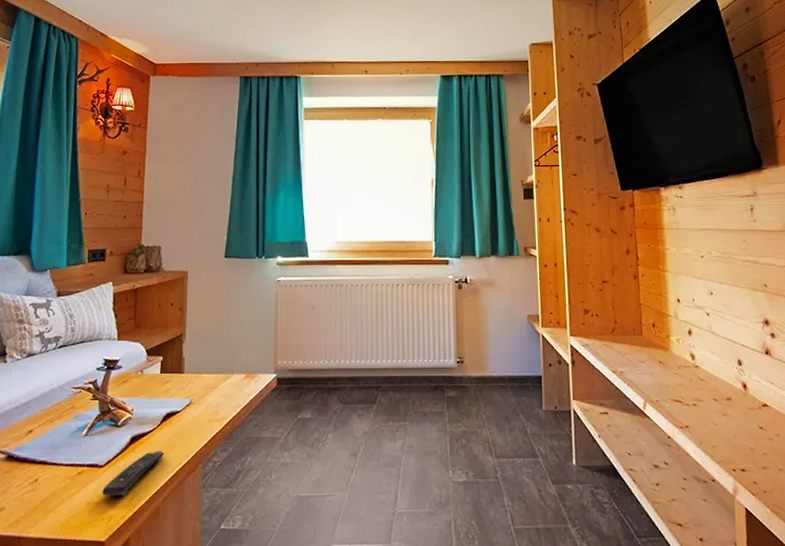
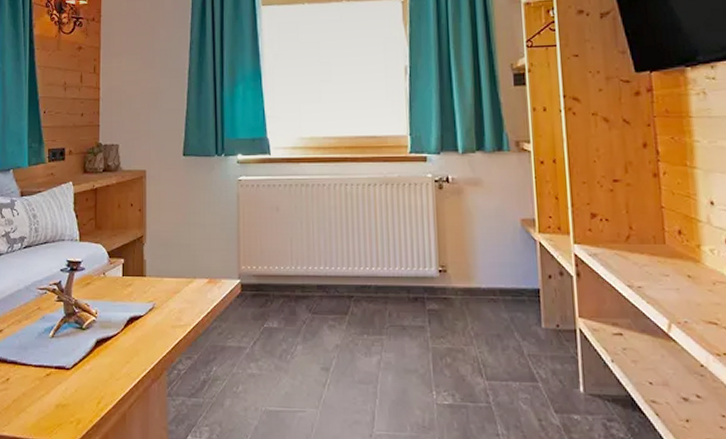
remote control: present [102,451,164,495] -> none [70,355,129,399]

